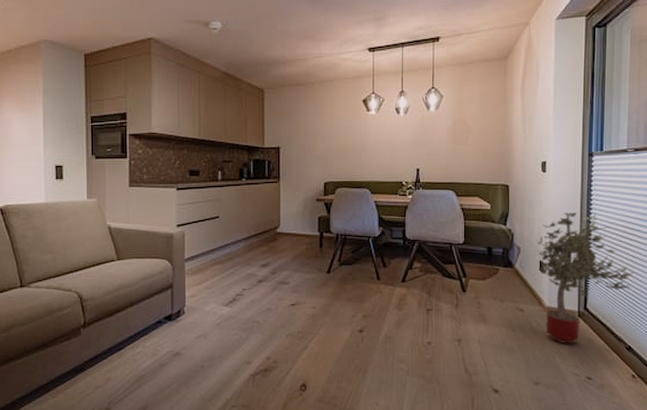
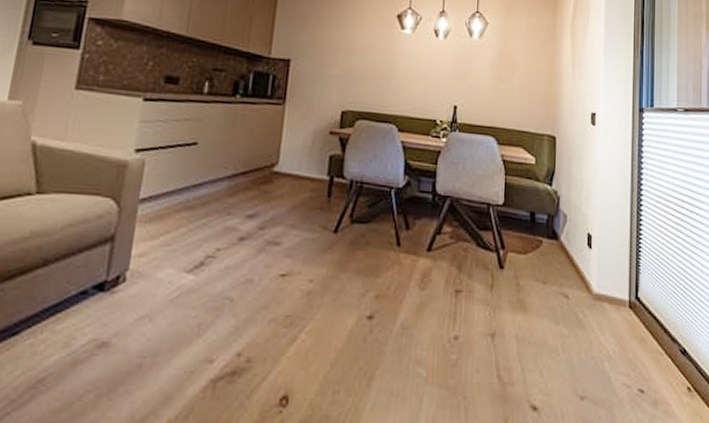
potted tree: present [536,211,635,344] -> none [584,175,688,344]

